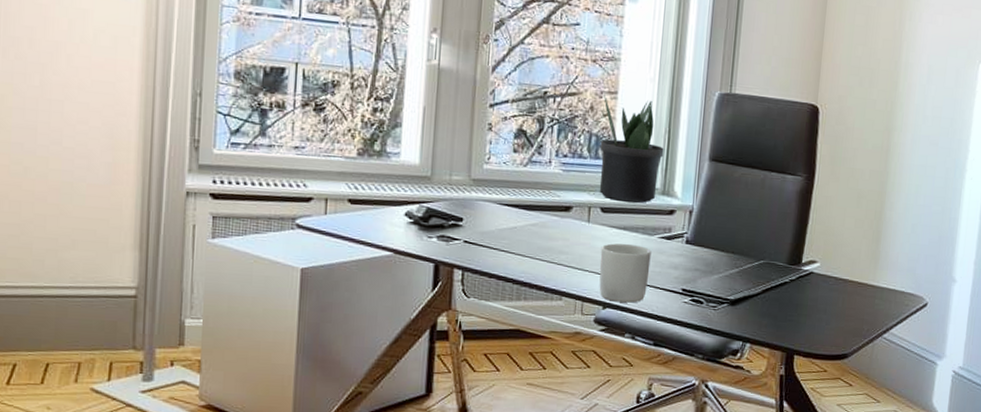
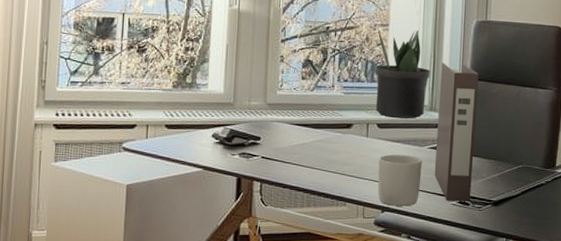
binder: none [664,140,720,299] -> present [434,62,479,201]

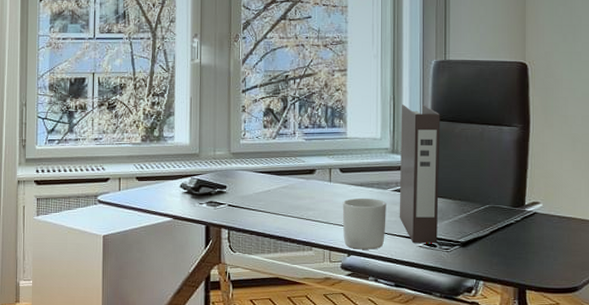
planter: present [375,26,430,119] -> none [335,72,390,163]

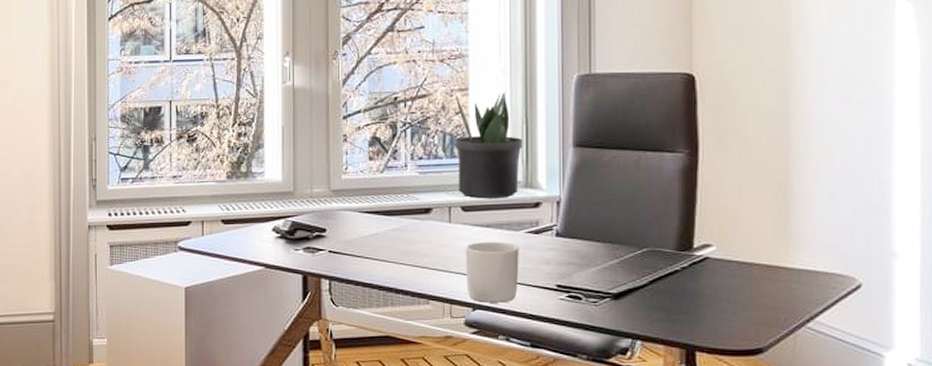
planter: none [335,72,390,163] -> present [455,91,523,199]
binder: present [399,104,441,243] -> none [534,127,585,295]

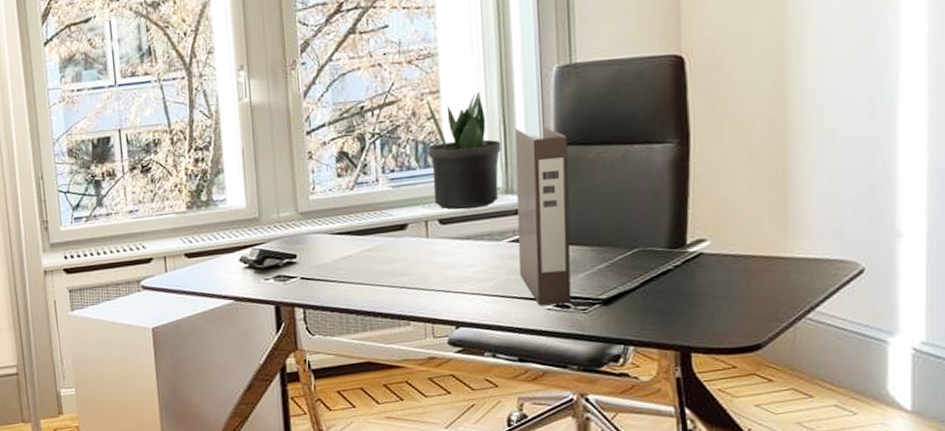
mug: present [465,241,519,303] -> none [445,254,503,319]
binder: none [534,127,585,295] -> present [514,125,571,305]

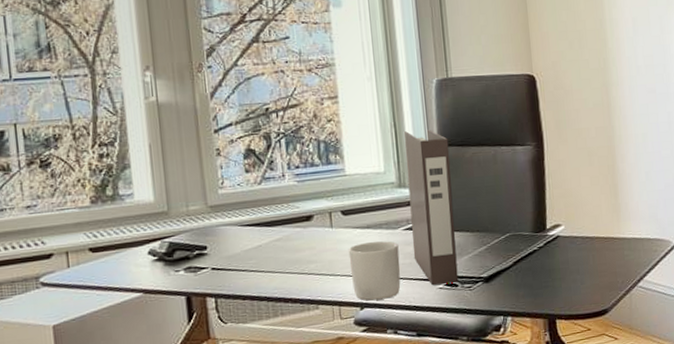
planter: present [425,91,501,210] -> none [325,98,393,202]
mug: none [445,254,503,319] -> present [348,241,401,301]

